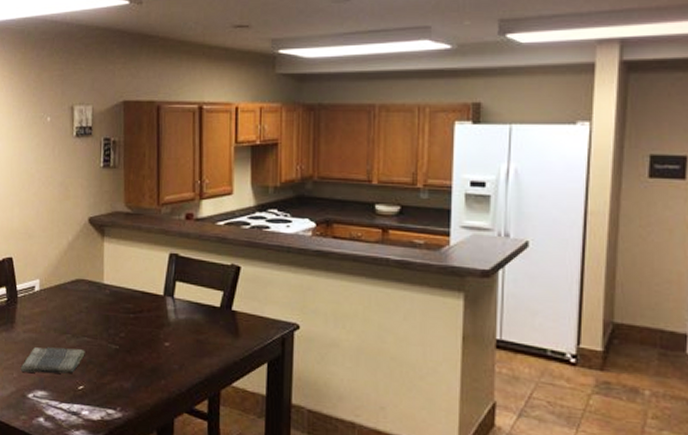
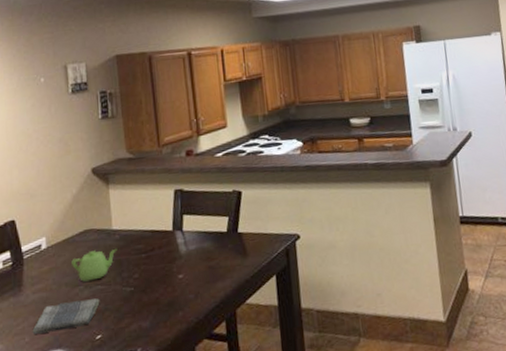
teapot: none [62,301,106,331] -> present [71,249,117,282]

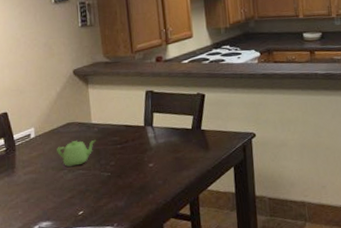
dish towel: present [32,298,100,334] -> none [24,181,82,208]

